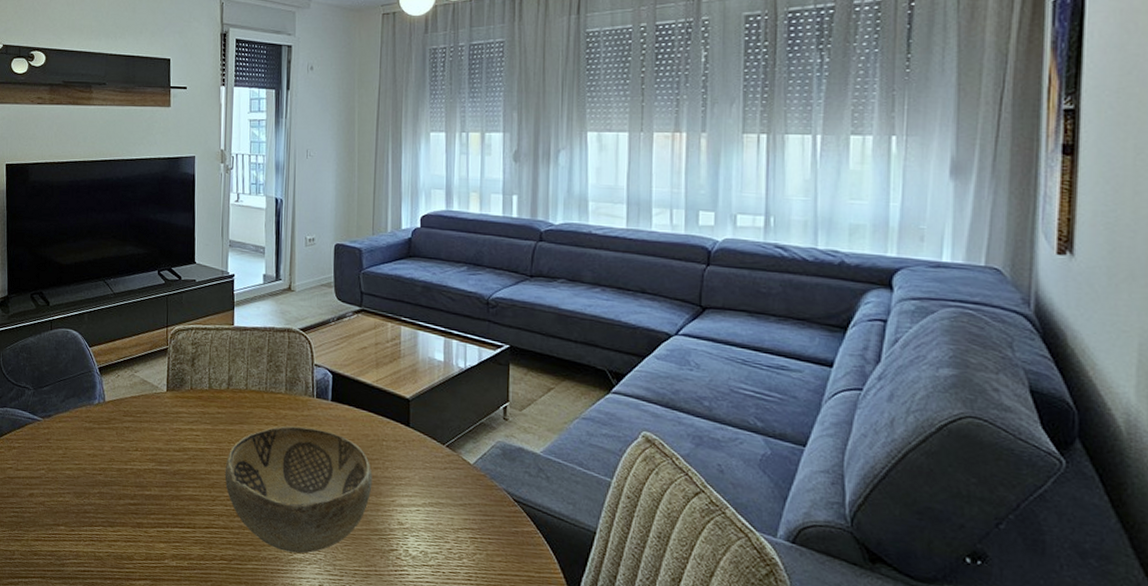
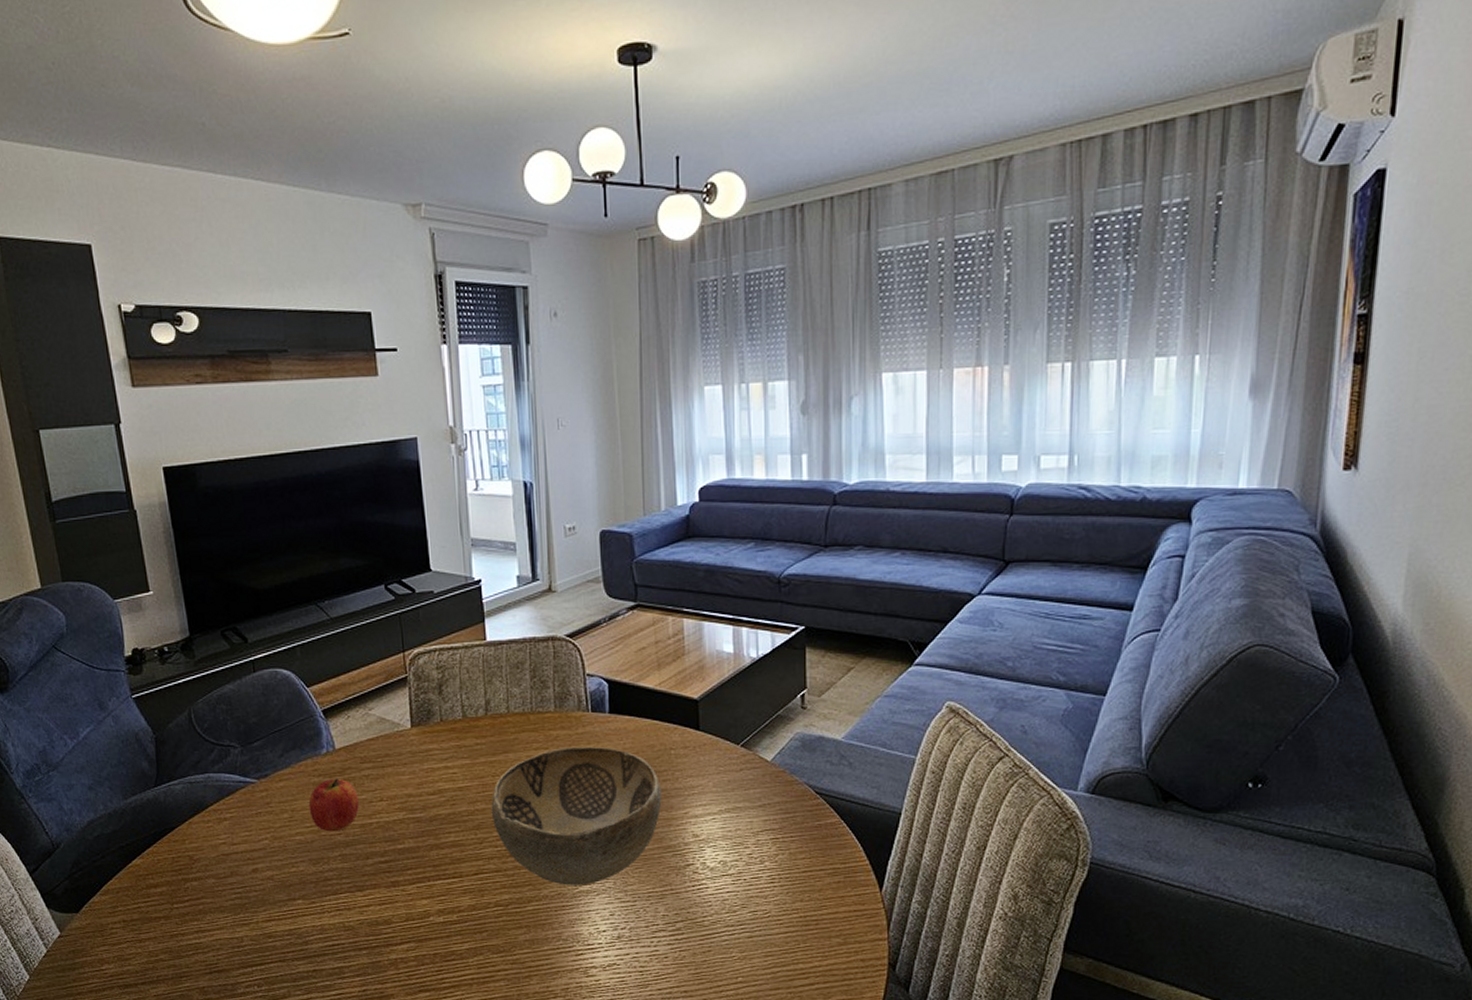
fruit: none [79,426,119,472] -> present [308,778,360,832]

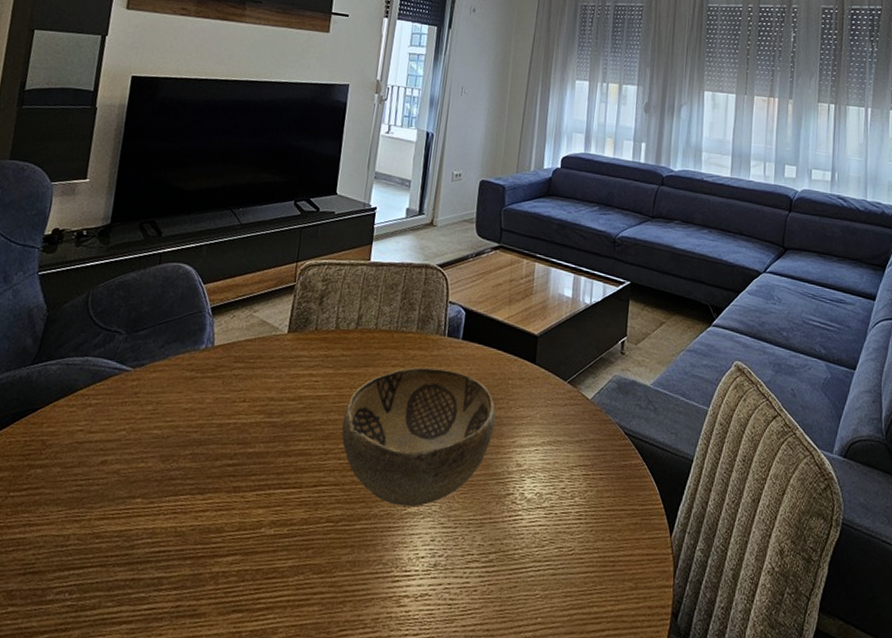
fruit: present [308,778,360,832] -> none [173,374,224,429]

